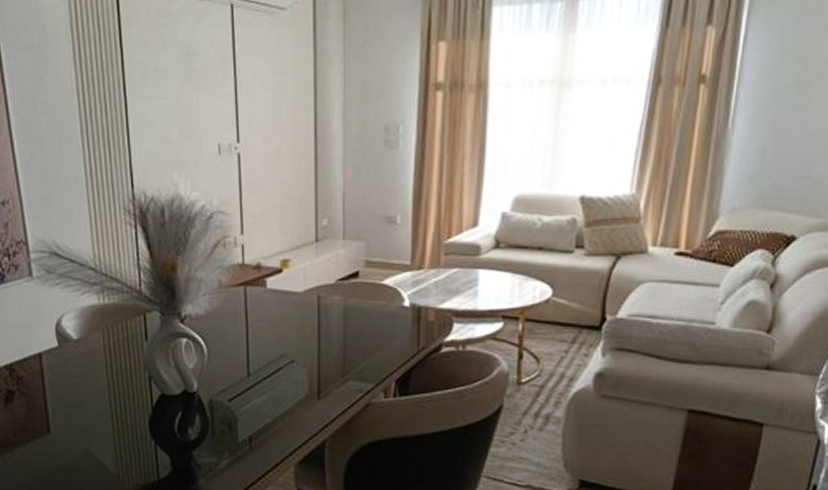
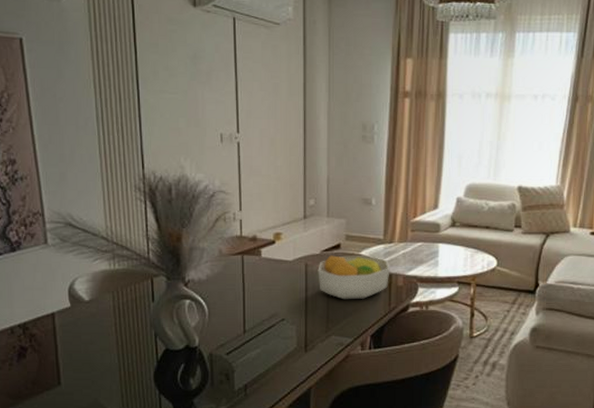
fruit bowl: none [332,285,419,338] -> present [318,255,390,300]

